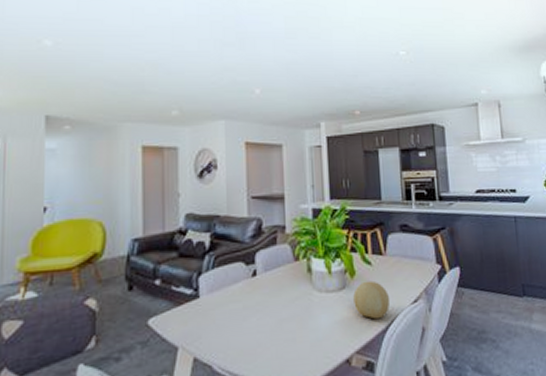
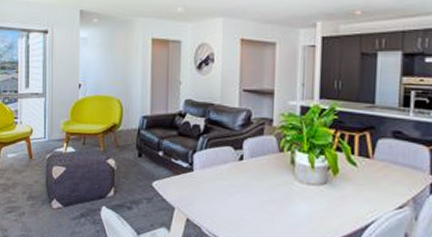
decorative ball: present [353,280,391,320] -> none [334,180,373,218]

